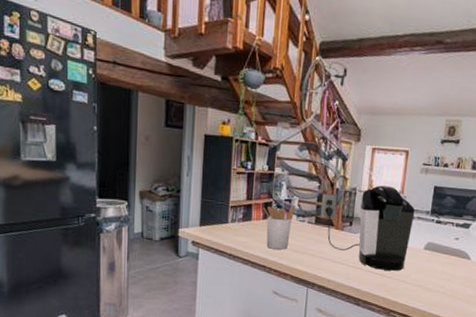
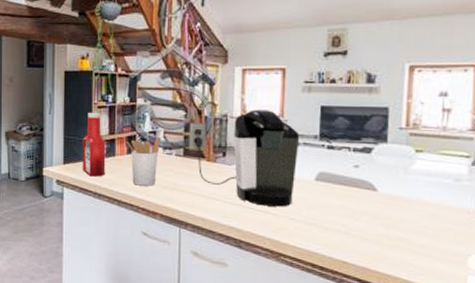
ketchup bottle: none [218,177,243,240] -> present [82,112,106,177]

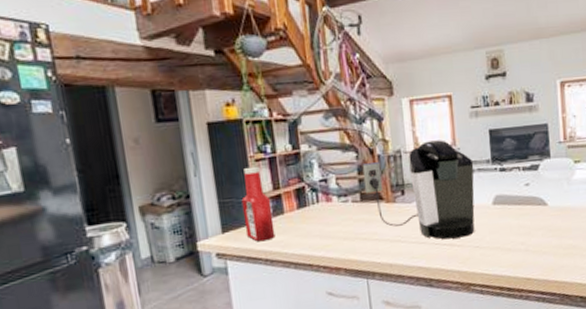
utensil holder: present [126,136,162,186] -> none [295,183,335,243]

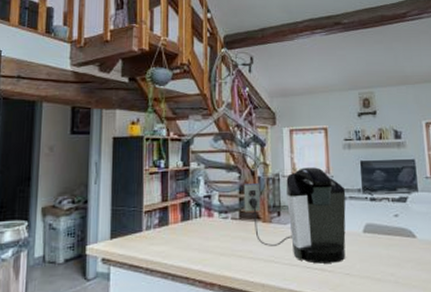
ketchup bottle: present [241,166,275,242] -> none [131,179,158,251]

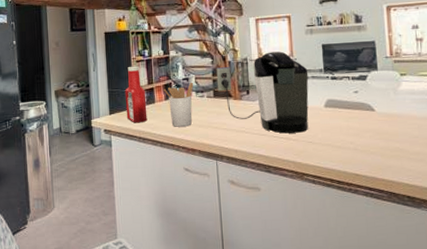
ketchup bottle: none [131,179,158,251] -> present [125,66,148,123]
utensil holder: none [180,200,217,256] -> present [164,82,194,127]

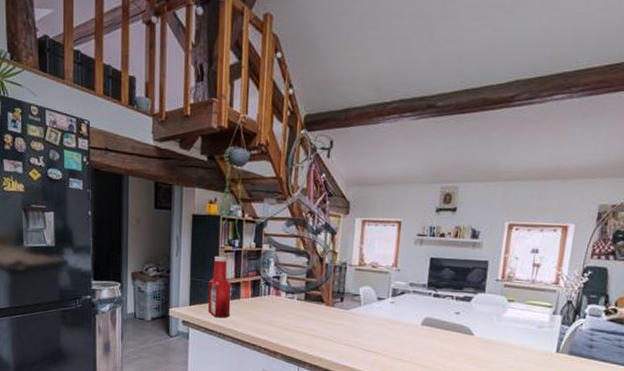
utensil holder: present [164,82,194,127] -> none [251,281,285,328]
coffee maker: present [216,51,309,134] -> none [309,259,411,349]

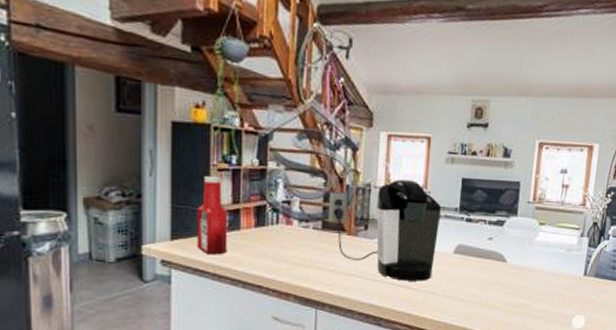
coffee maker: none [309,259,411,349] -> present [327,179,442,281]

